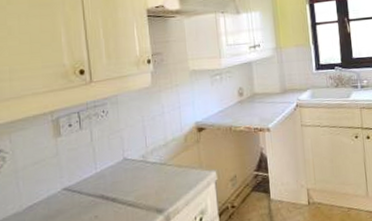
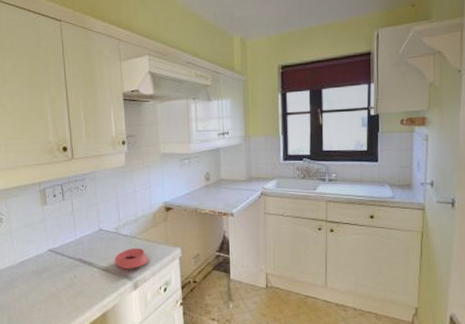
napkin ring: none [142,176,181,202] -> present [114,248,149,269]

